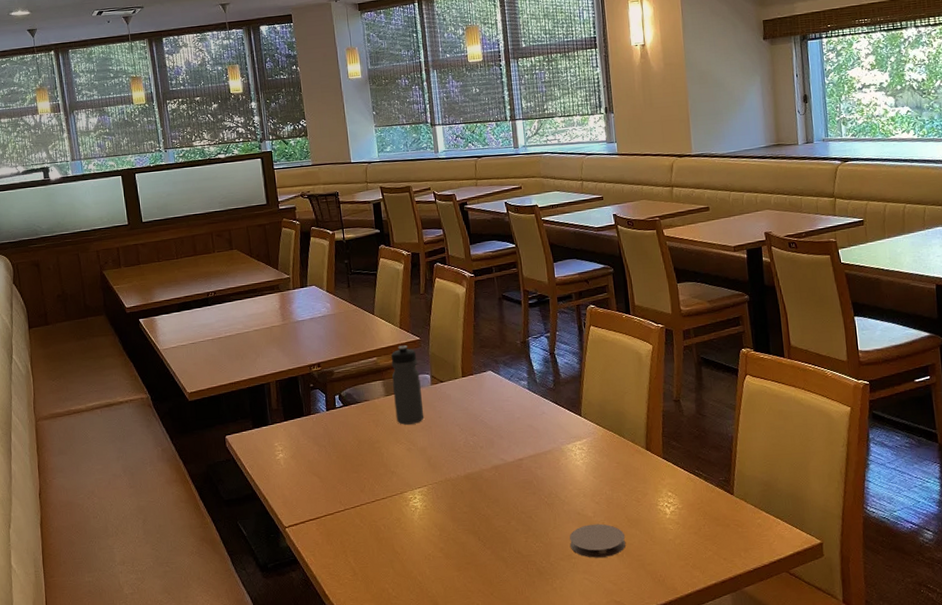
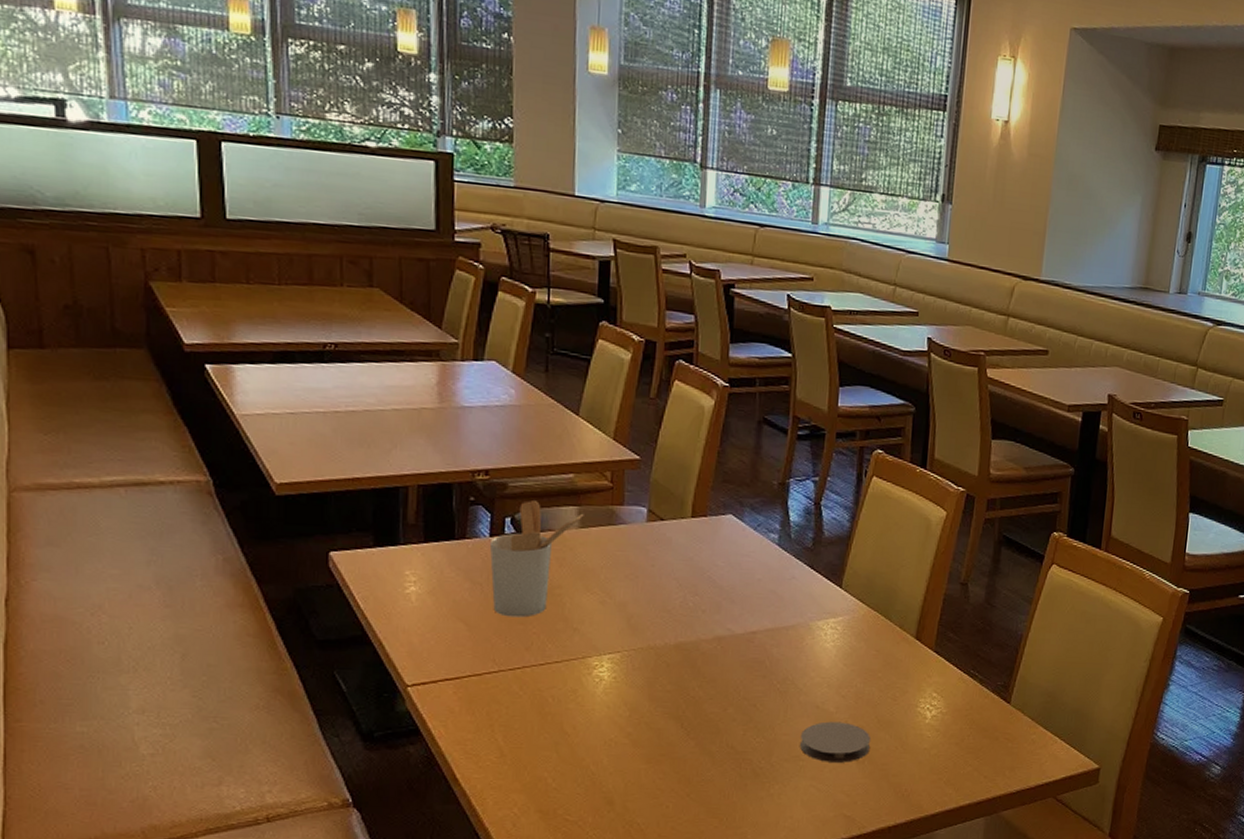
utensil holder: none [327,381,388,469] -> present [489,501,584,618]
water bottle: present [391,345,424,425] -> none [590,463,633,570]

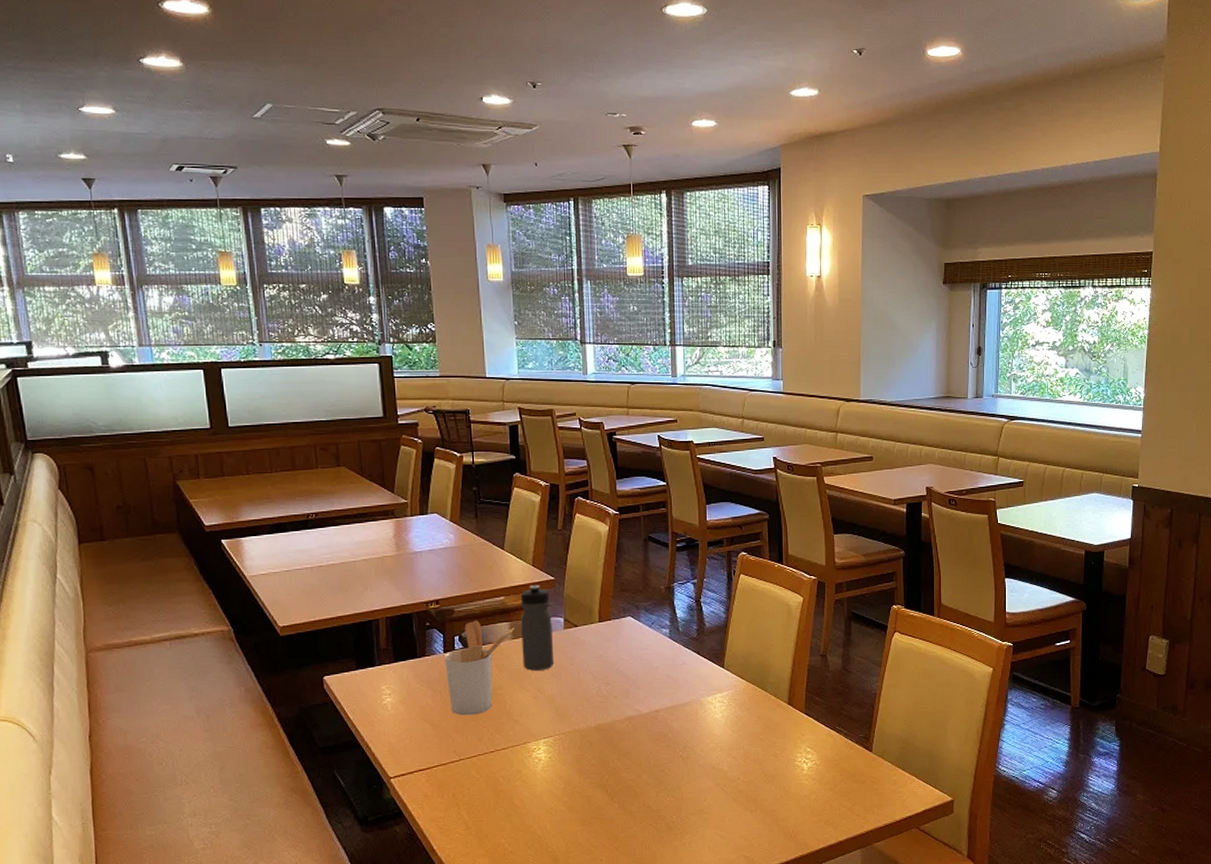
water bottle: none [590,463,633,570] -> present [520,585,555,671]
coaster: present [800,721,870,763] -> none [703,778,760,813]

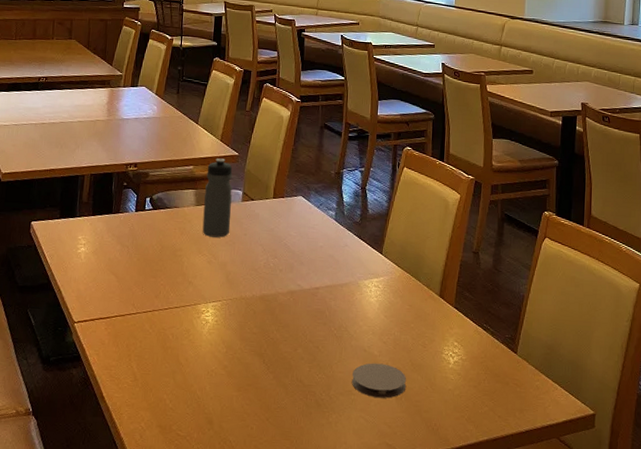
utensil holder: present [444,621,515,716] -> none [135,185,199,273]
coaster: none [703,778,760,813] -> present [352,363,406,398]

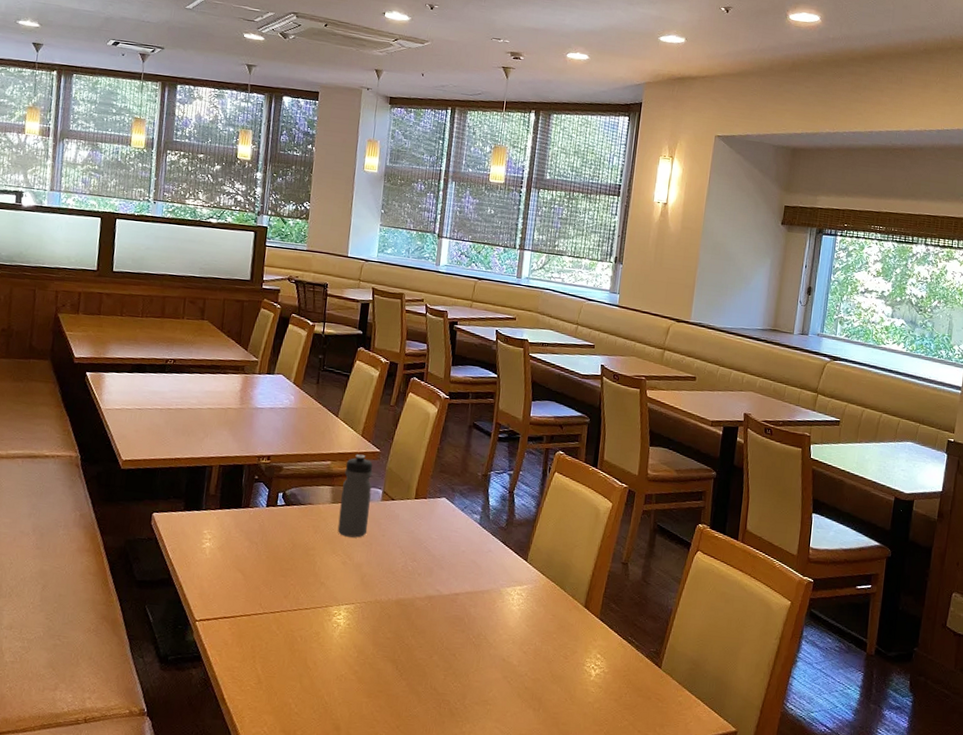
coaster: present [352,363,406,398] -> none [488,673,545,710]

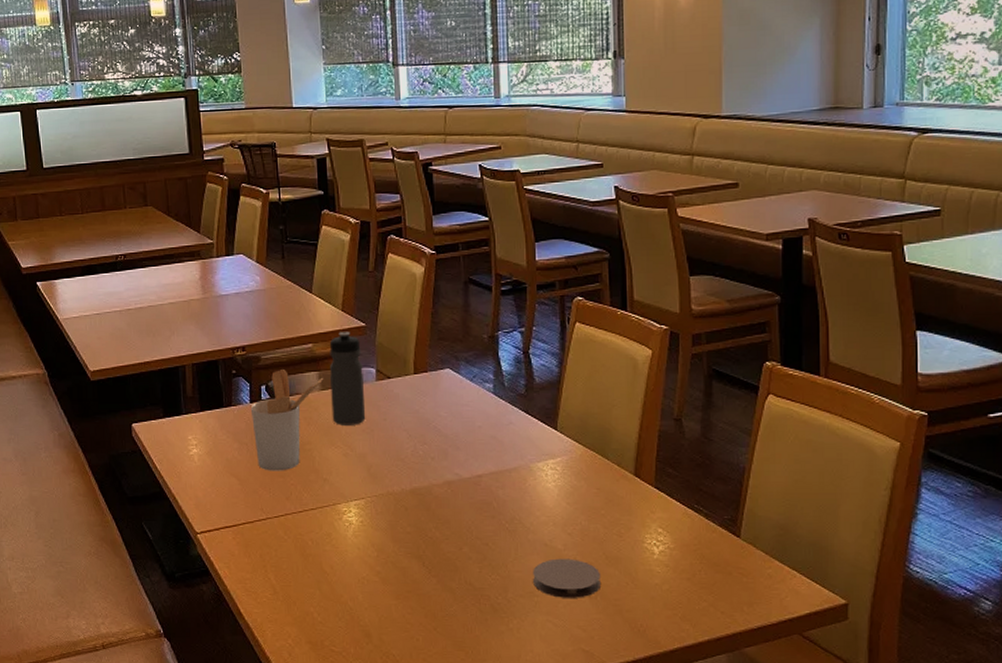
utensil holder: none [264,480,336,572] -> present [250,370,324,471]
coaster: none [488,673,545,710] -> present [533,558,600,598]

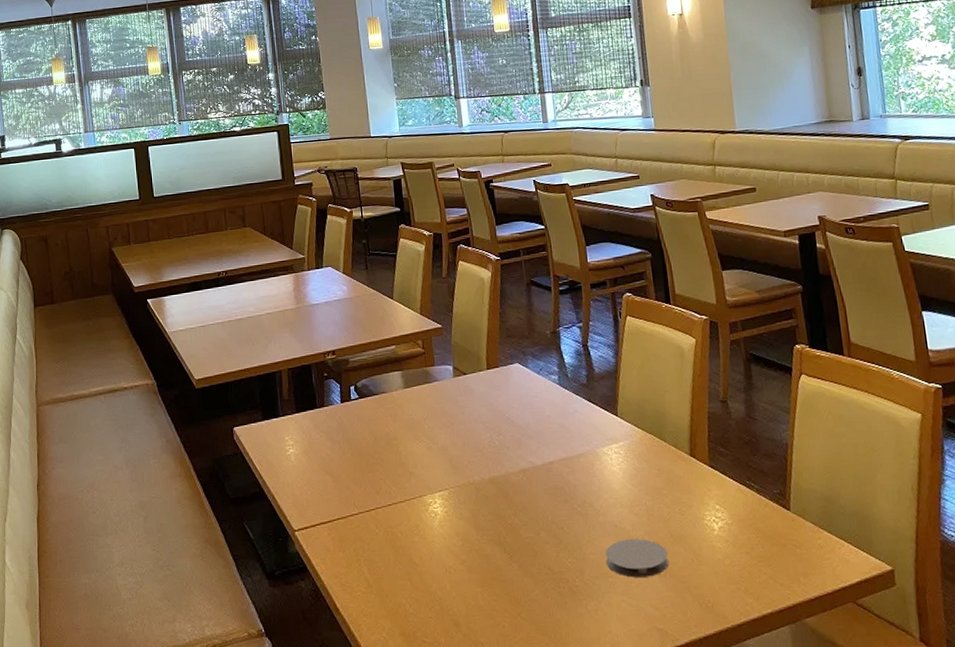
utensil holder: present [250,370,324,471] -> none [341,370,407,467]
water bottle: present [329,332,366,425] -> none [410,333,446,421]

